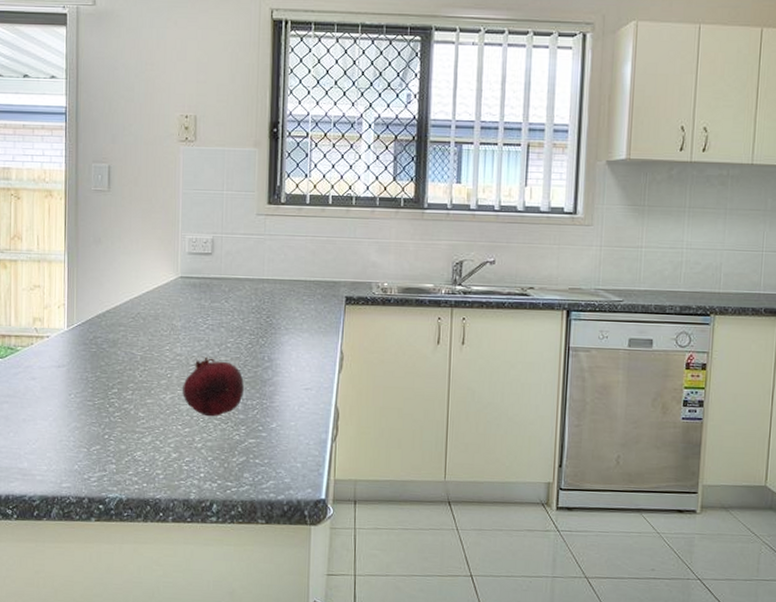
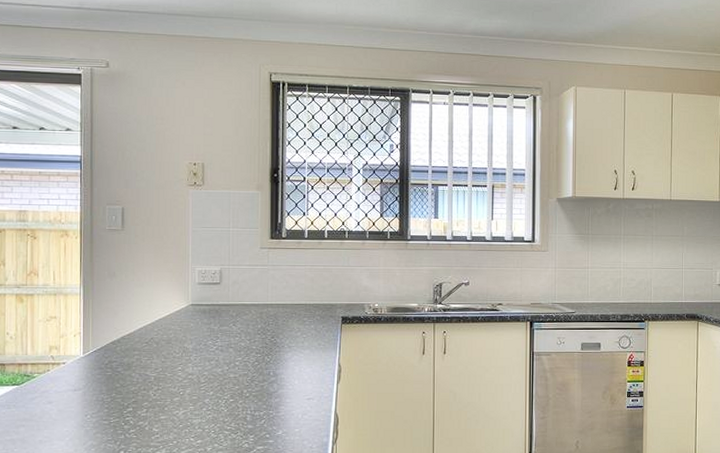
fruit: present [183,356,244,417] -> none [195,374,252,428]

